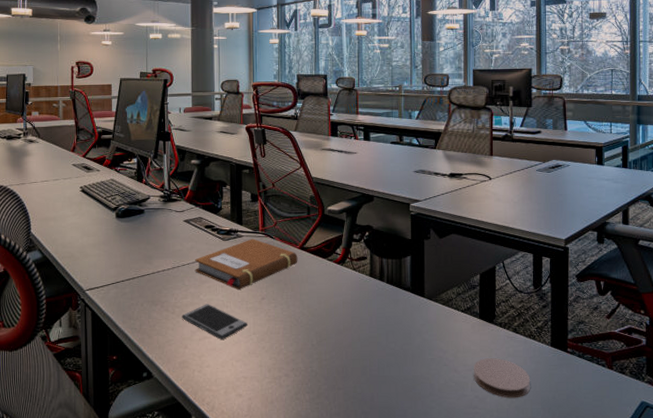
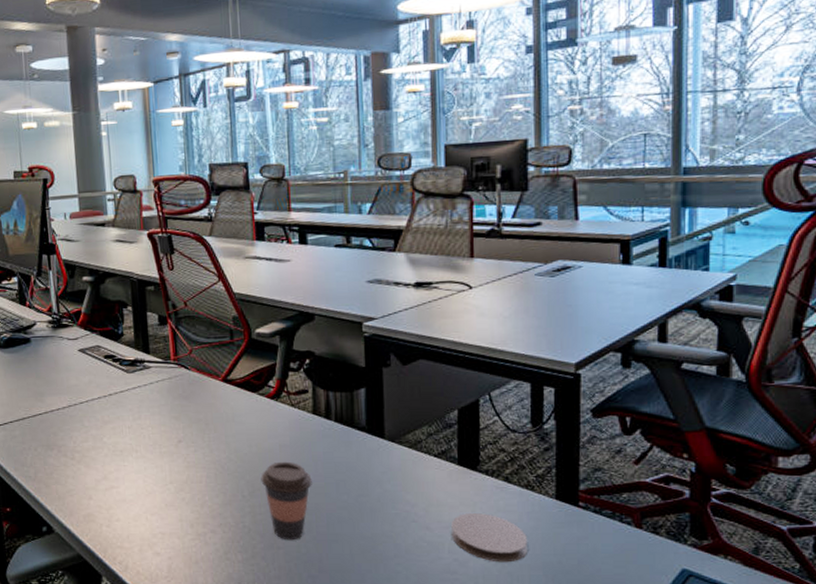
smartphone: present [182,304,247,340] -> none [83,448,162,489]
notebook: present [194,238,298,290] -> none [94,370,221,431]
coffee cup: none [327,315,367,382] -> present [261,461,312,541]

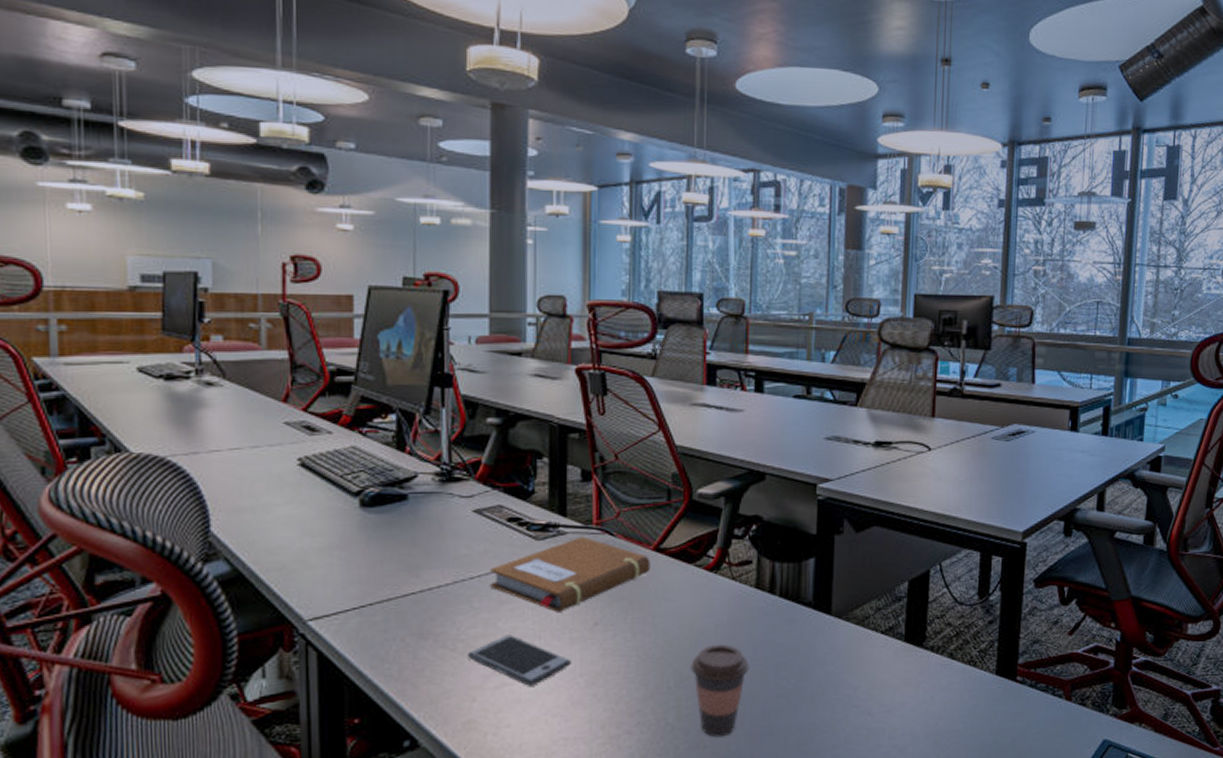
smartphone: none [83,448,162,489] -> present [468,634,571,686]
notebook: none [94,370,221,431] -> present [489,536,651,612]
coaster: present [451,513,527,563] -> none [893,693,966,746]

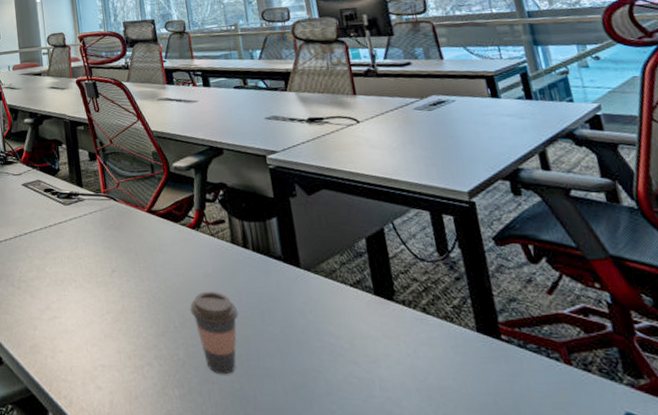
smartphone: present [468,634,571,686] -> none [28,277,100,320]
notebook: present [489,536,651,612] -> none [36,202,147,261]

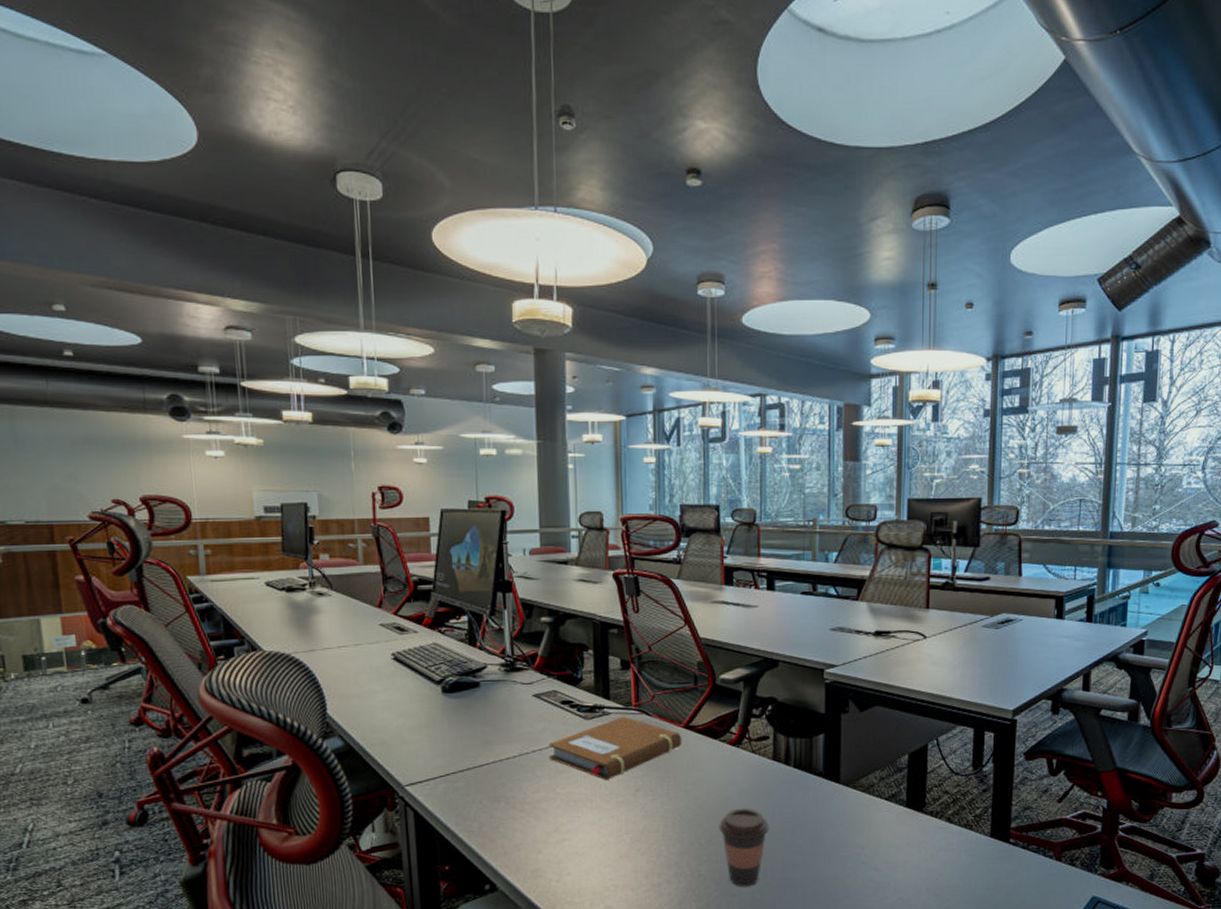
notebook: none [36,202,147,261] -> present [548,716,682,780]

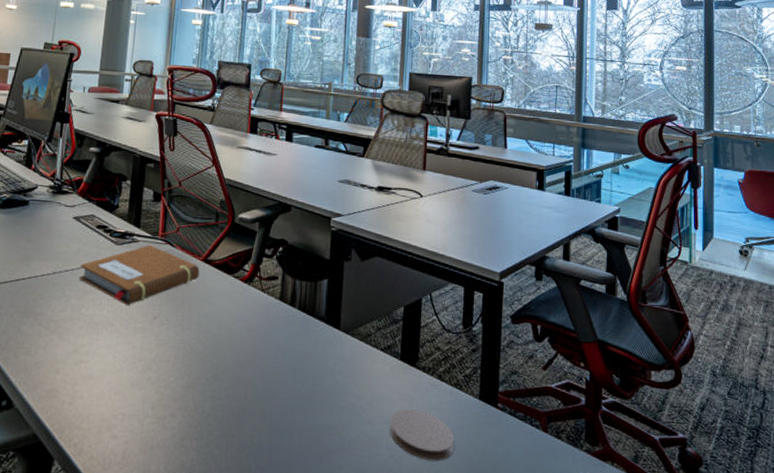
coffee cup: present [719,808,769,887] -> none [225,345,272,429]
coaster: none [898,853,964,899] -> present [390,409,454,461]

